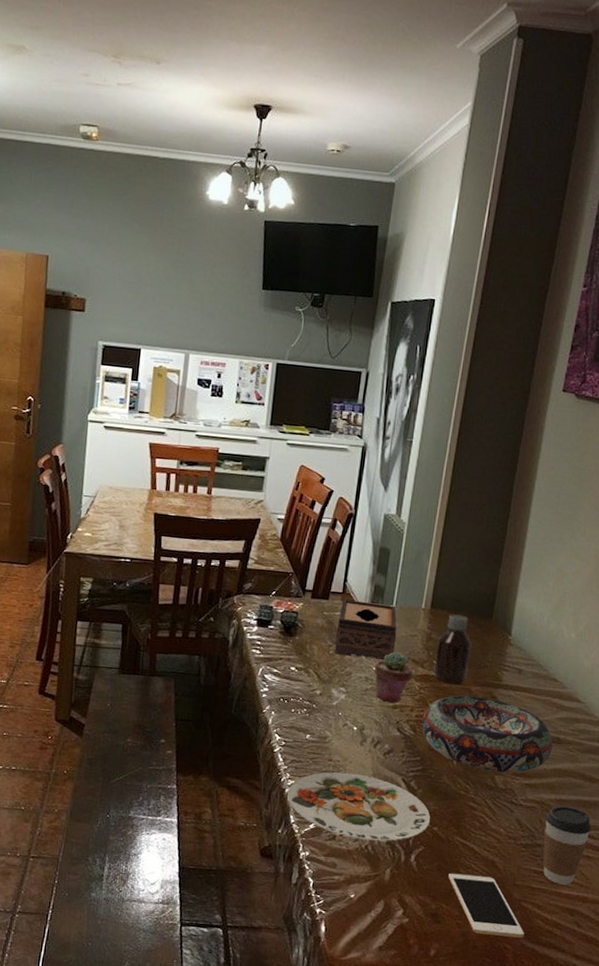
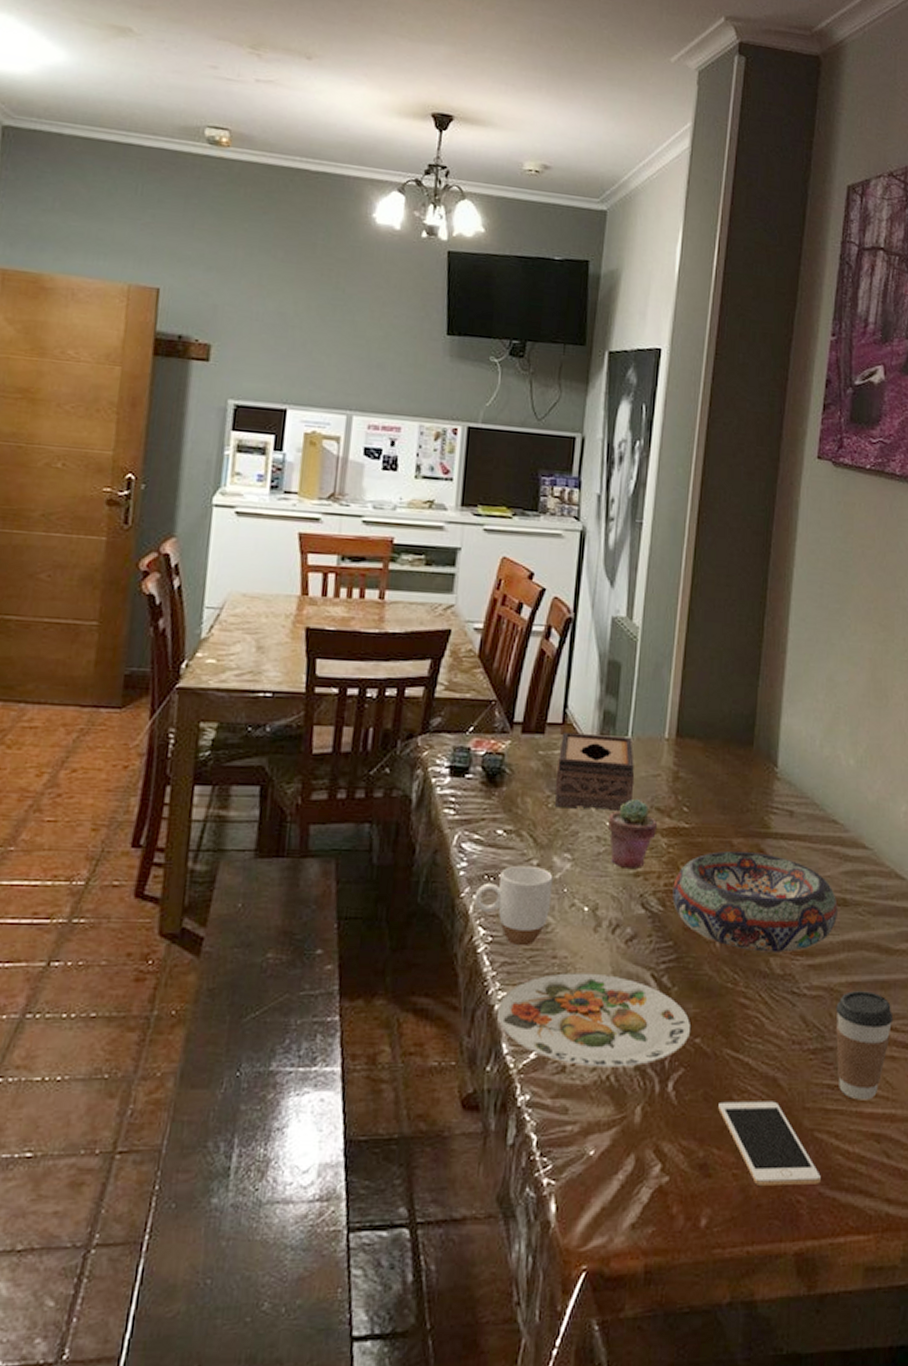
mug: none [273,693,332,751] -> present [474,865,553,946]
bottle: present [433,614,472,684] -> none [684,743,730,837]

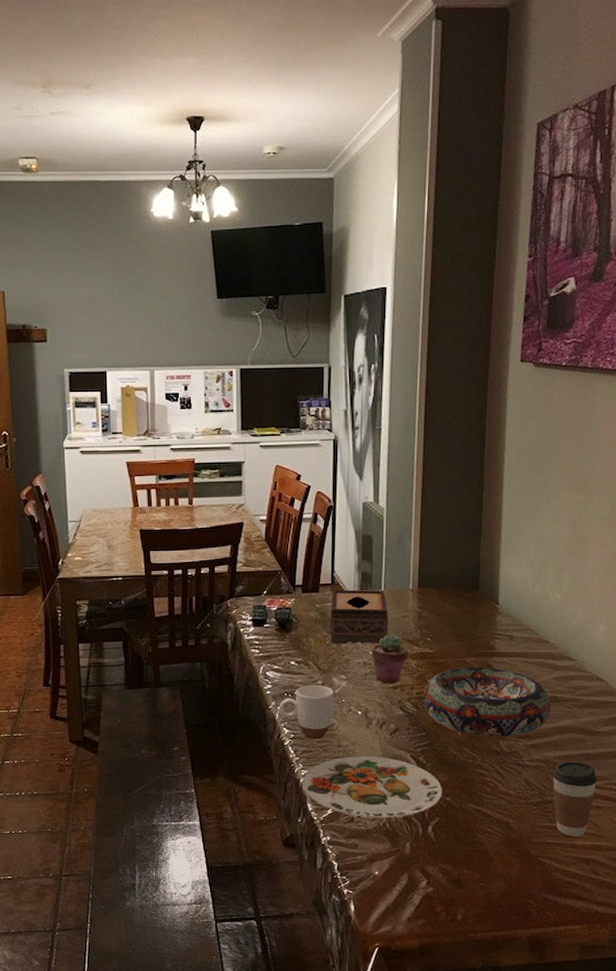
cell phone: present [718,1101,821,1185] -> none [466,838,545,893]

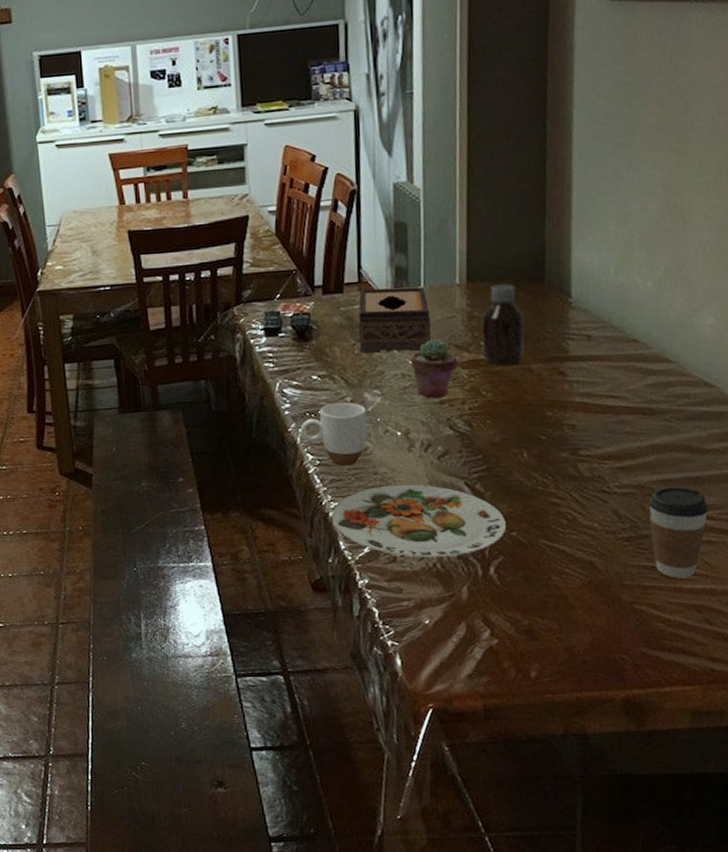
decorative bowl: present [423,667,551,737] -> none [477,375,644,459]
bottle: none [428,591,462,658] -> present [481,284,524,365]

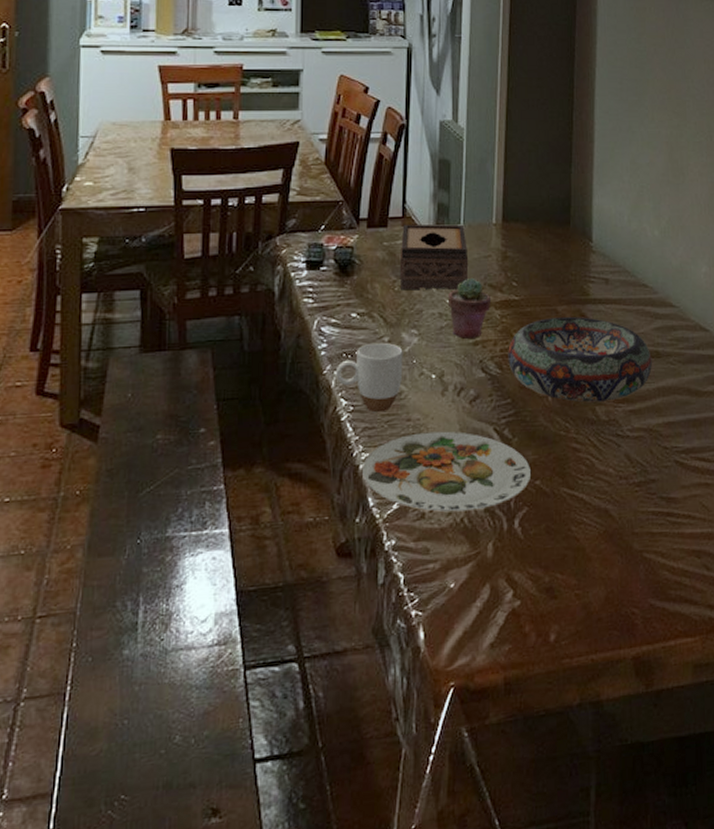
decorative bowl: none [477,375,644,459] -> present [508,317,652,403]
bottle: present [481,284,524,365] -> none [514,226,552,306]
coffee cup: present [648,487,709,578] -> none [655,429,706,523]

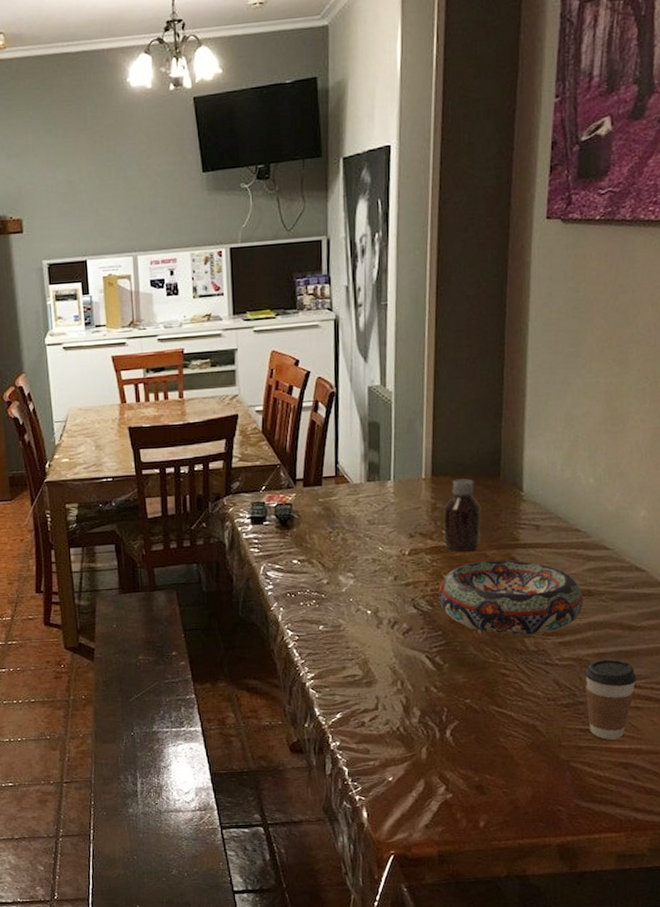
mug: present [335,342,403,413] -> none [281,584,341,642]
plate: present [363,431,530,513] -> none [309,657,461,722]
tissue box: present [399,224,469,291] -> none [334,481,400,540]
potted succulent: present [449,279,490,339] -> none [381,528,421,580]
bottle: none [514,226,552,306] -> present [443,478,481,552]
coffee cup: none [655,429,706,523] -> present [584,659,637,739]

